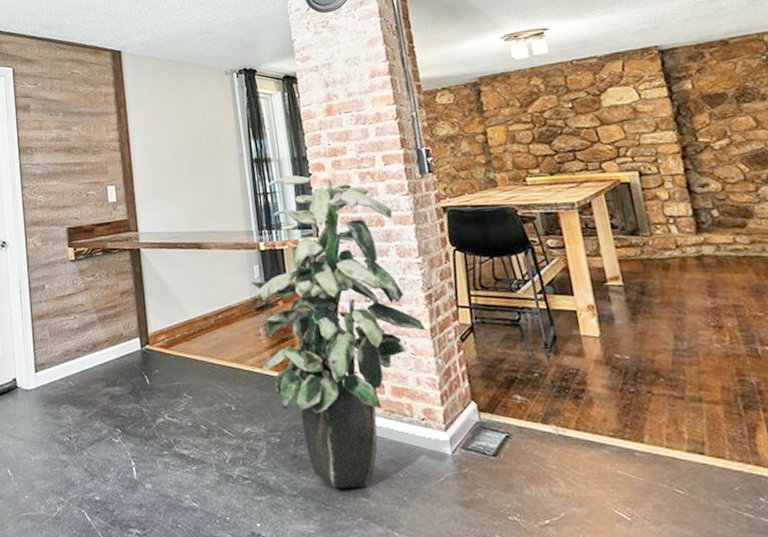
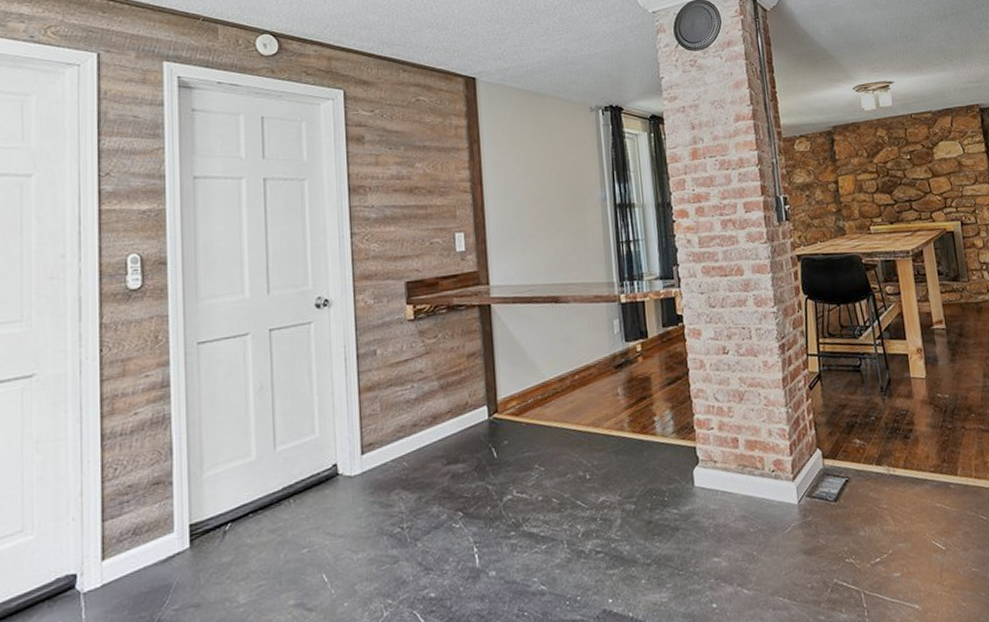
indoor plant: present [250,175,425,488] -> none [609,221,778,551]

